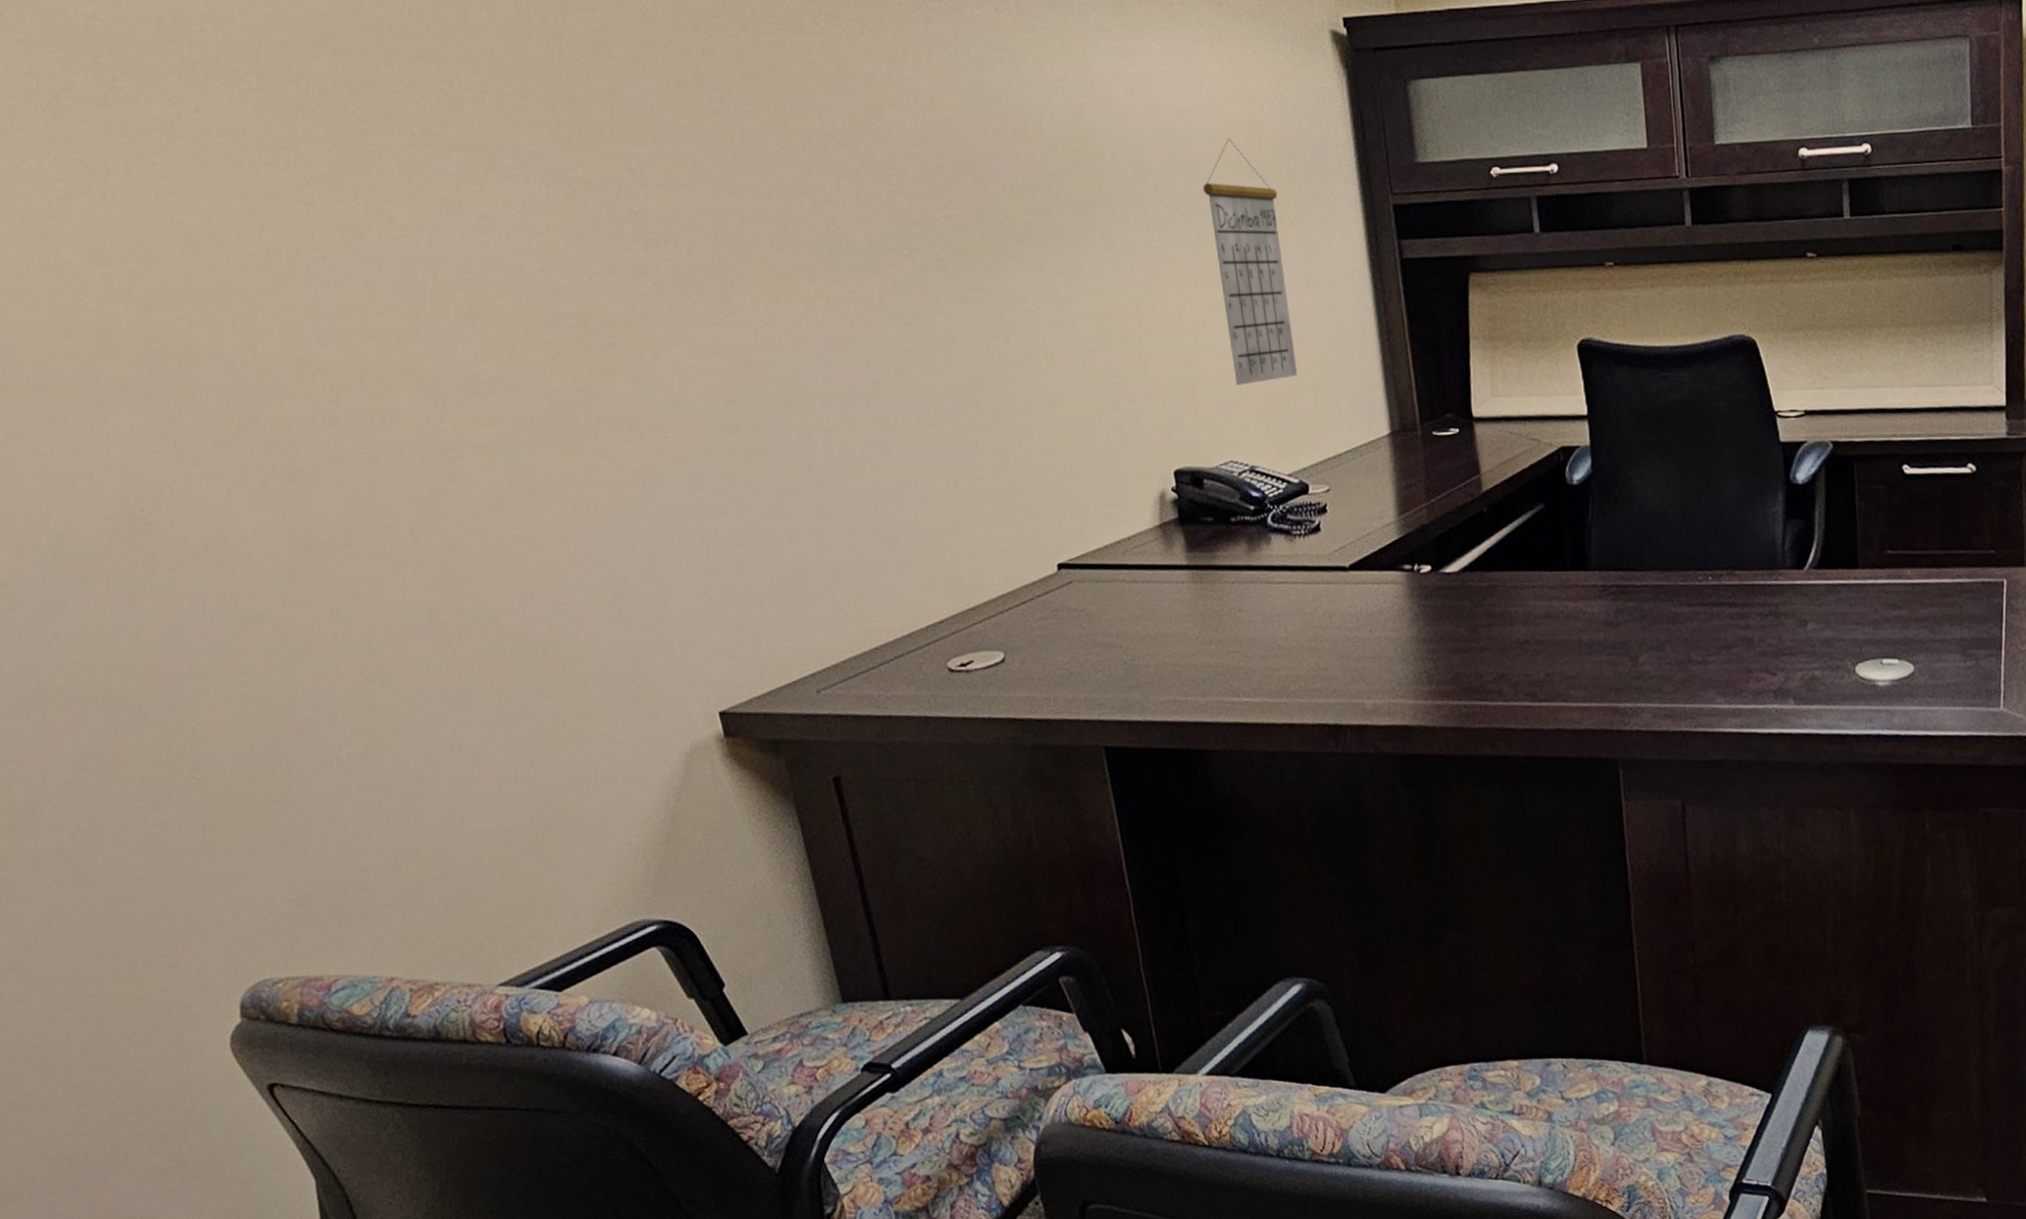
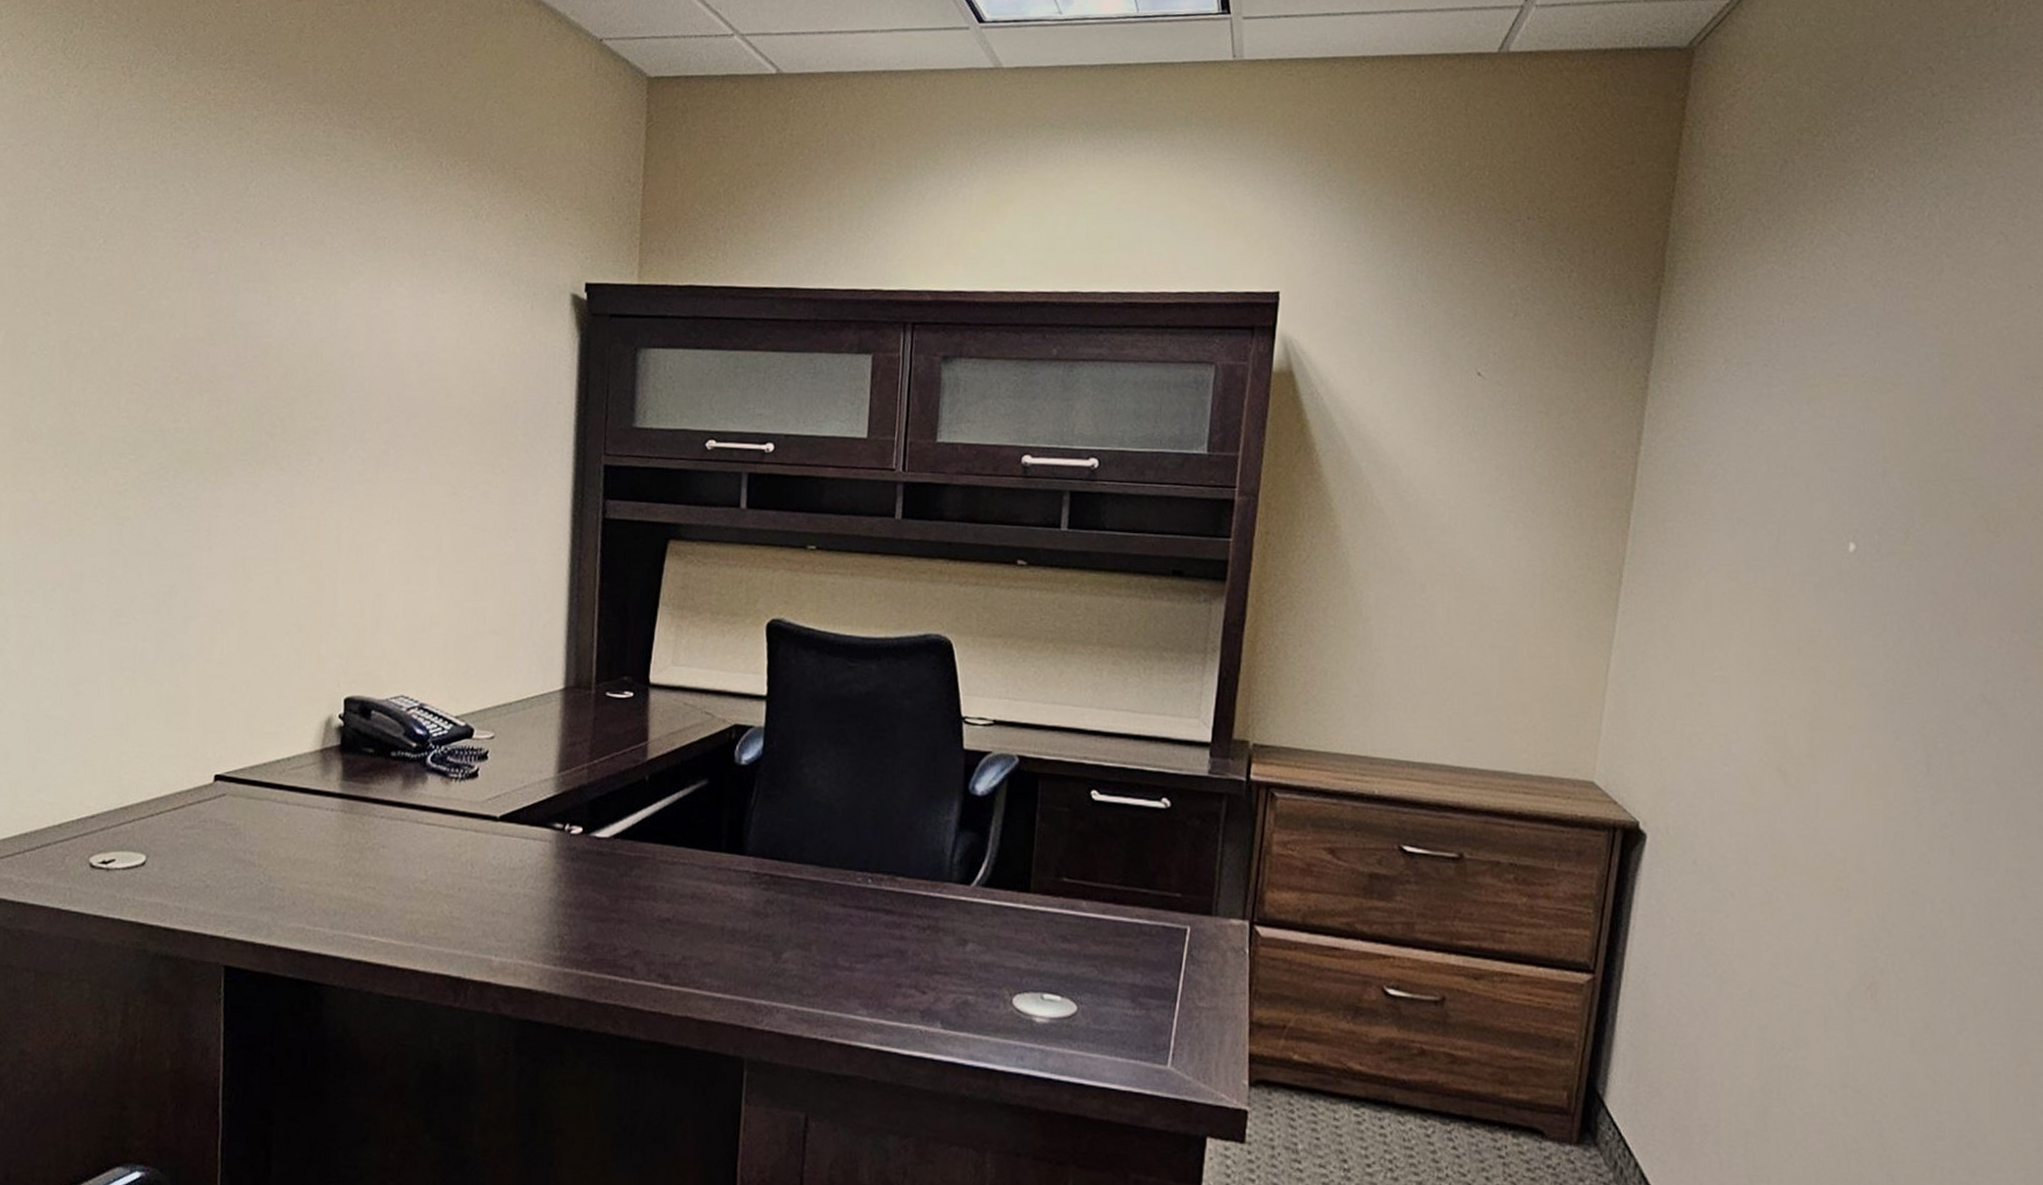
calendar: present [1202,138,1298,385] -> none [420,384,494,623]

